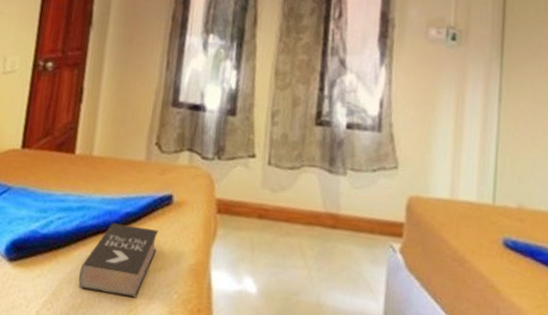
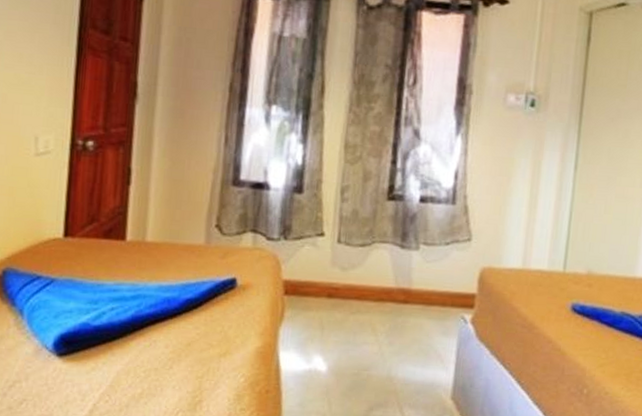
book: present [78,223,159,298] -> none [137,311,222,384]

